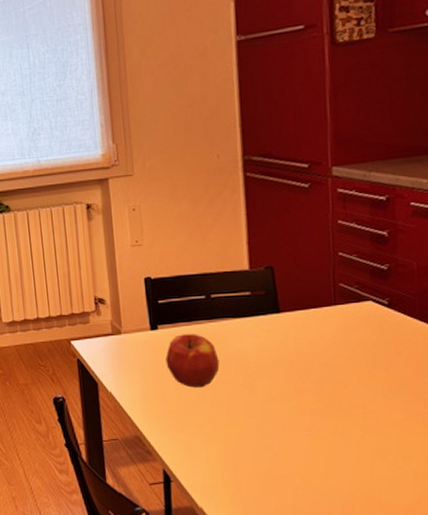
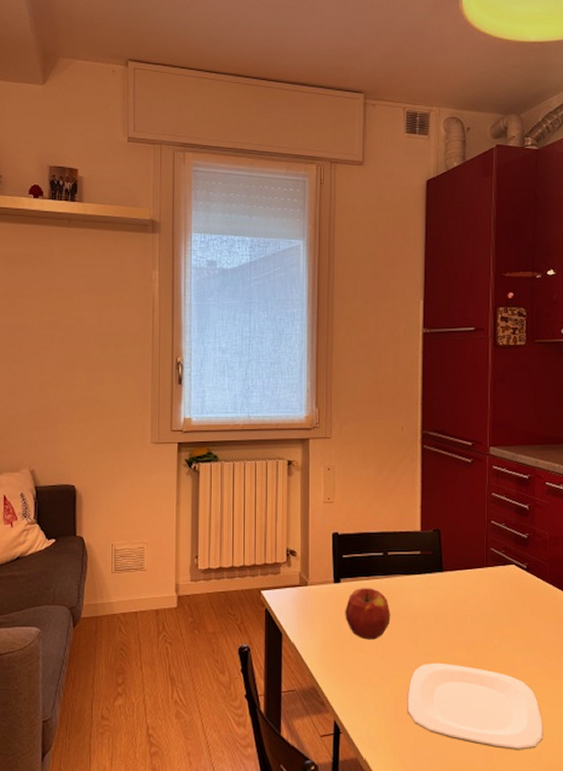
plate: none [245,410,417,503] -> present [407,662,543,750]

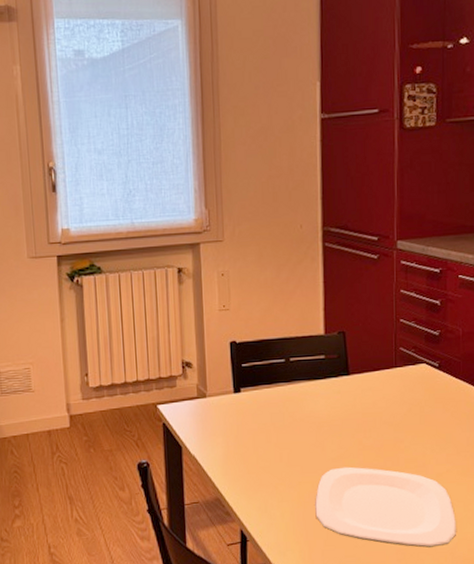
apple: present [345,588,391,640] -> none [247,396,296,448]

